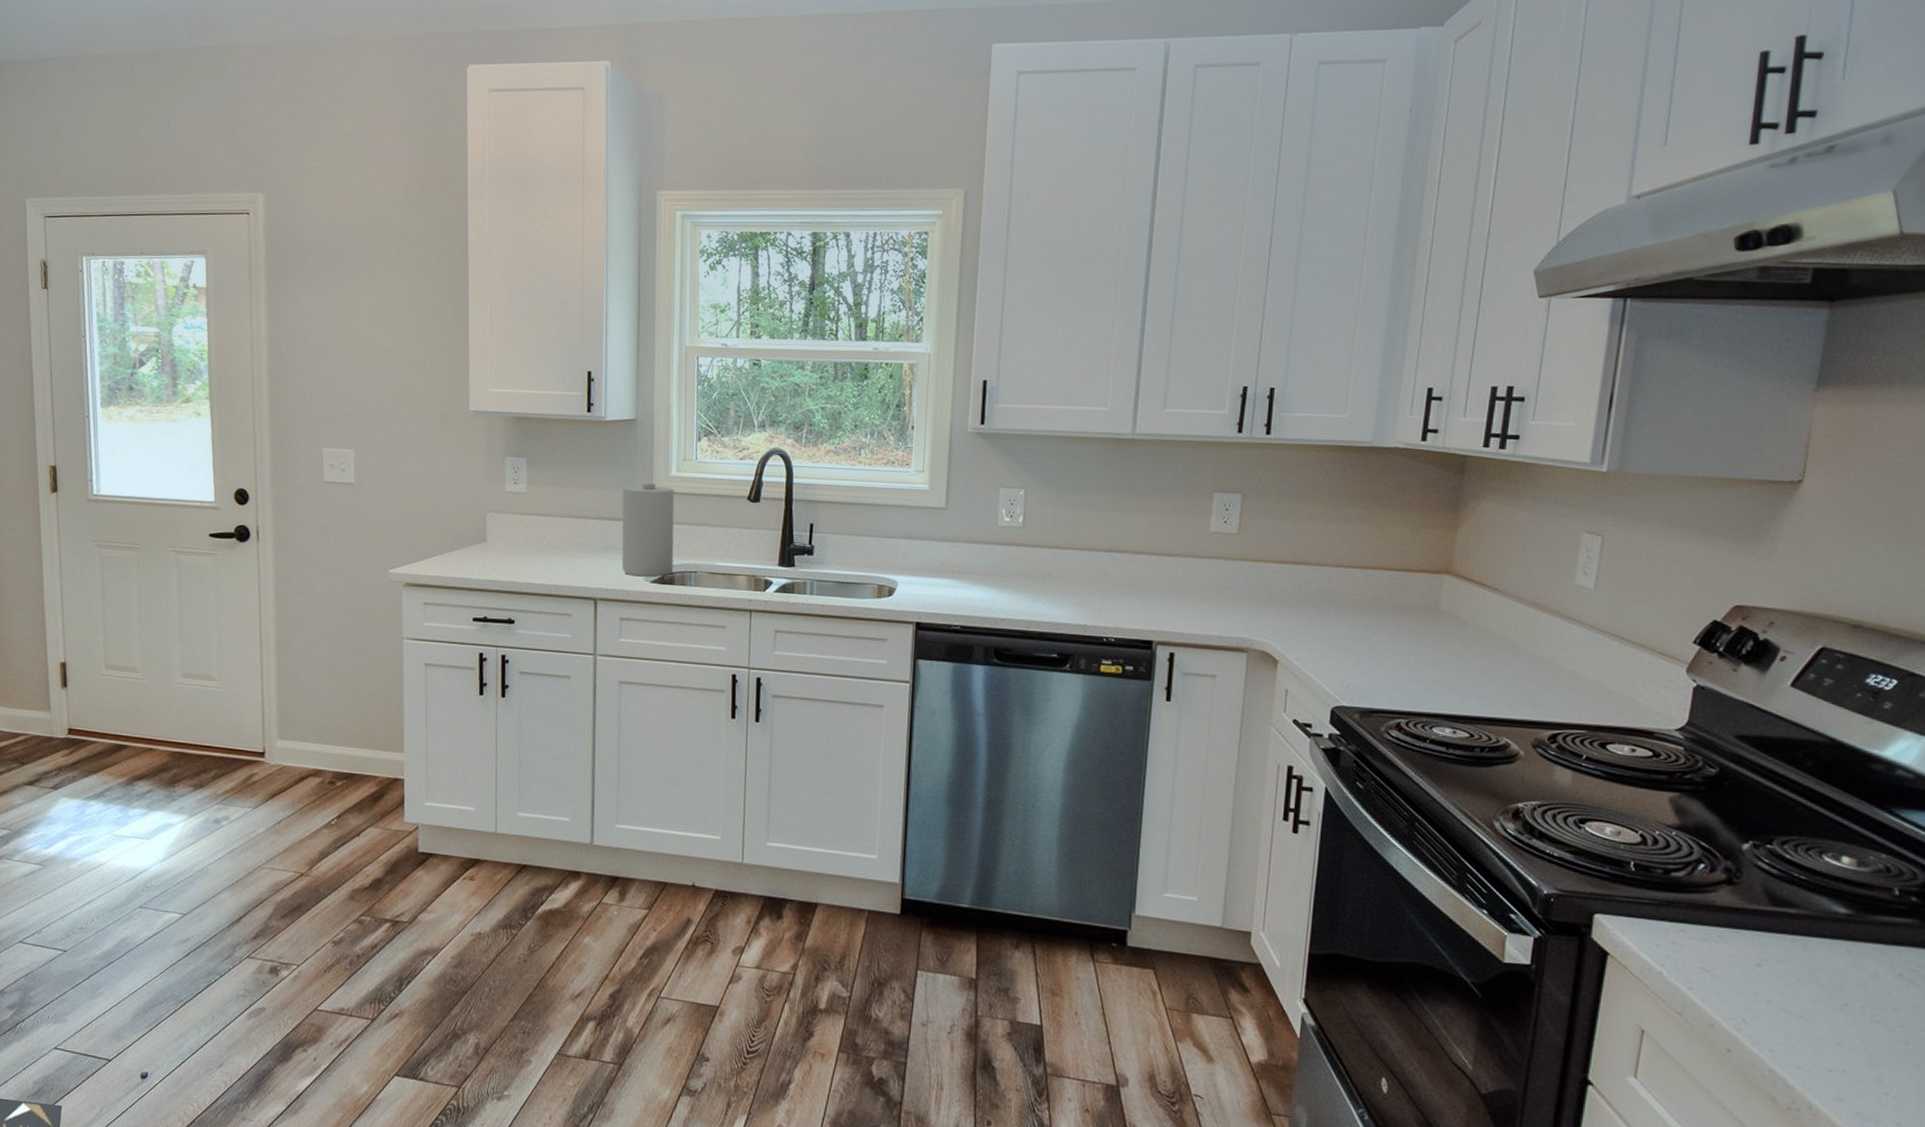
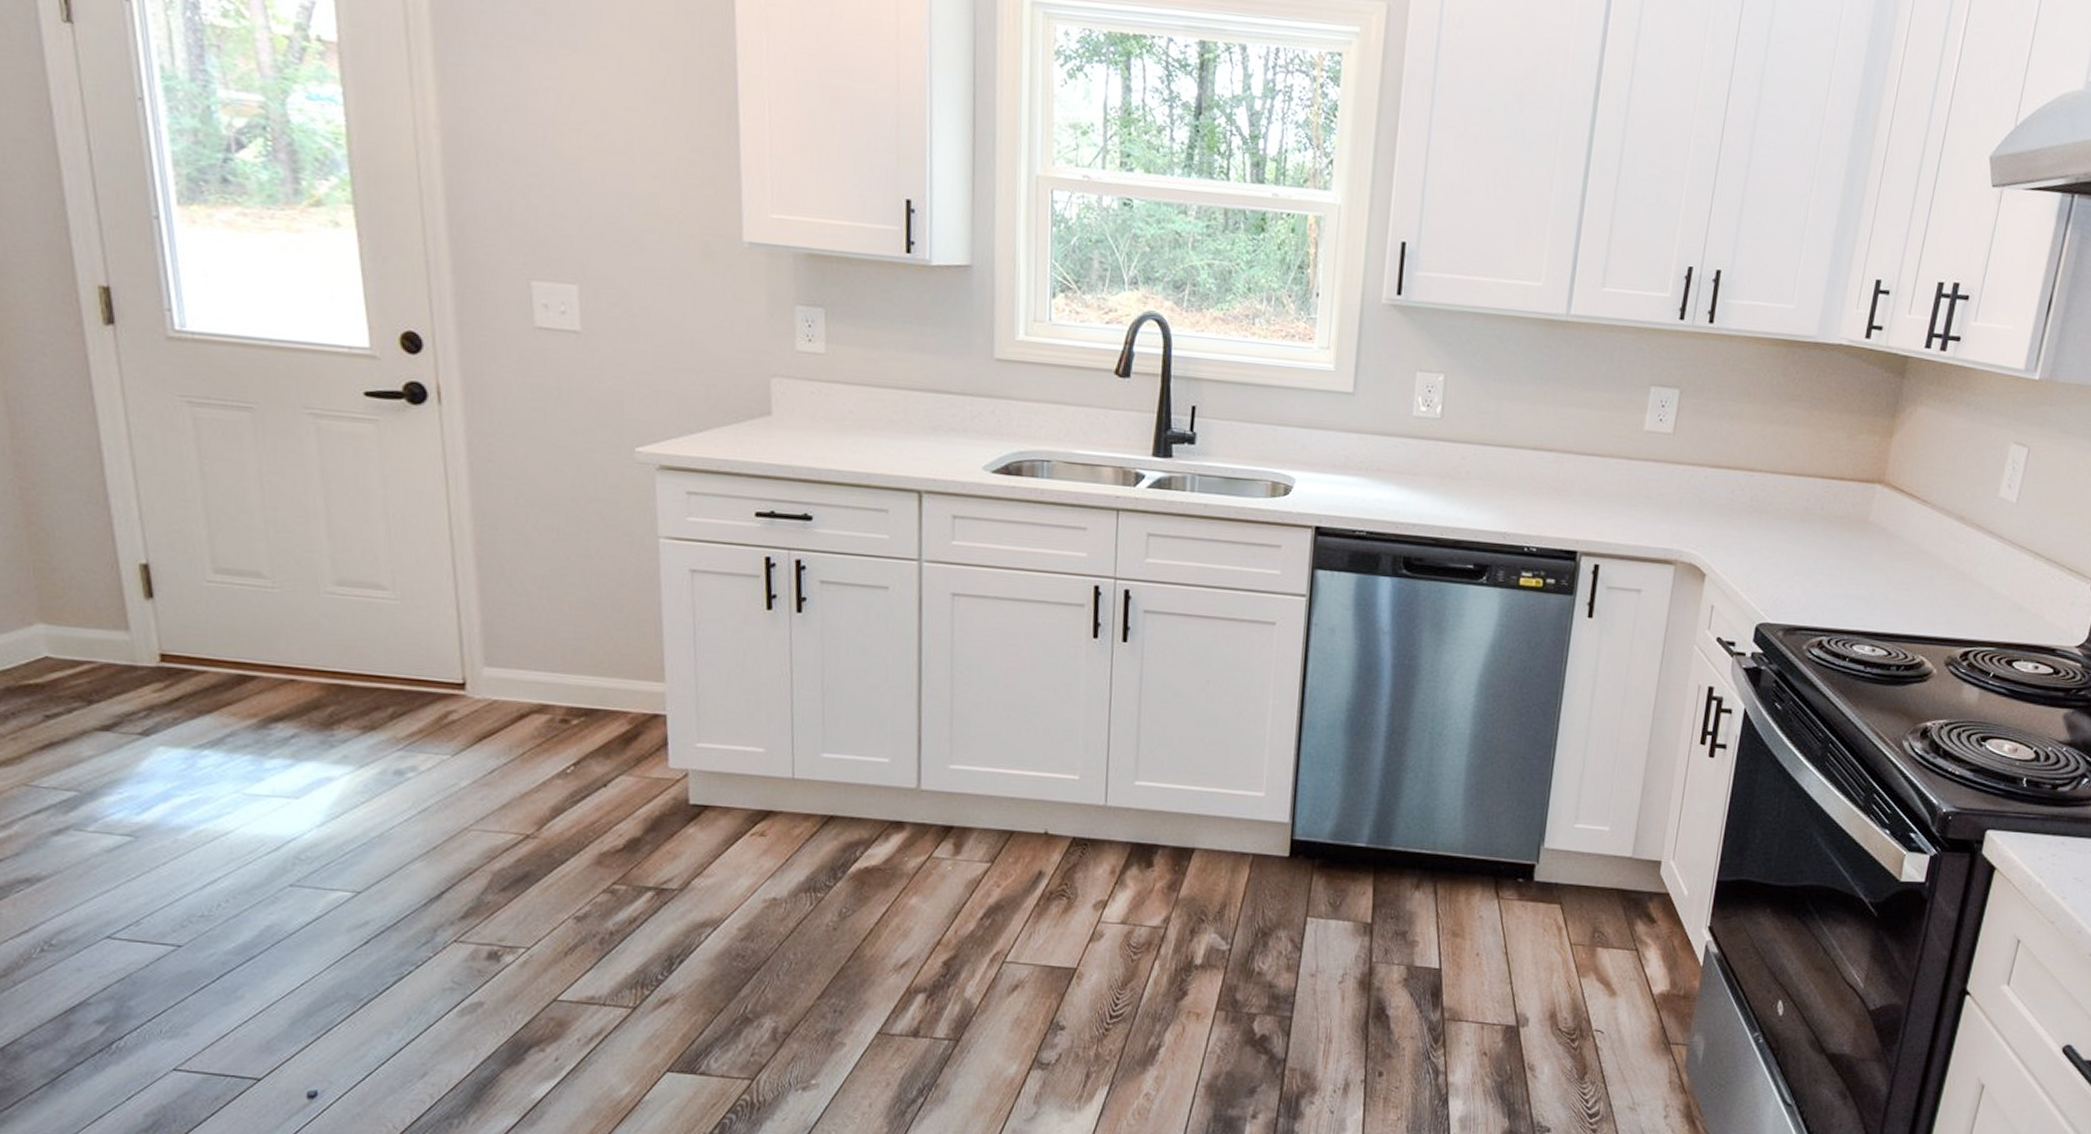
paper towel holder: present [621,483,675,577] -> none [953,347,1022,466]

